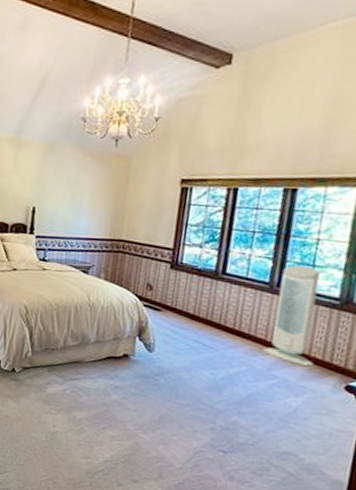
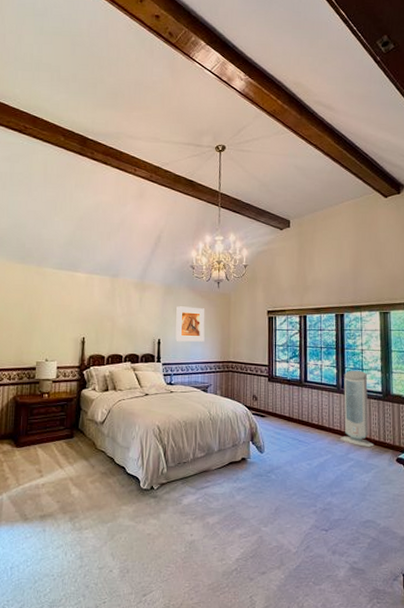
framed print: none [54,168,95,214] -> present [175,306,205,342]

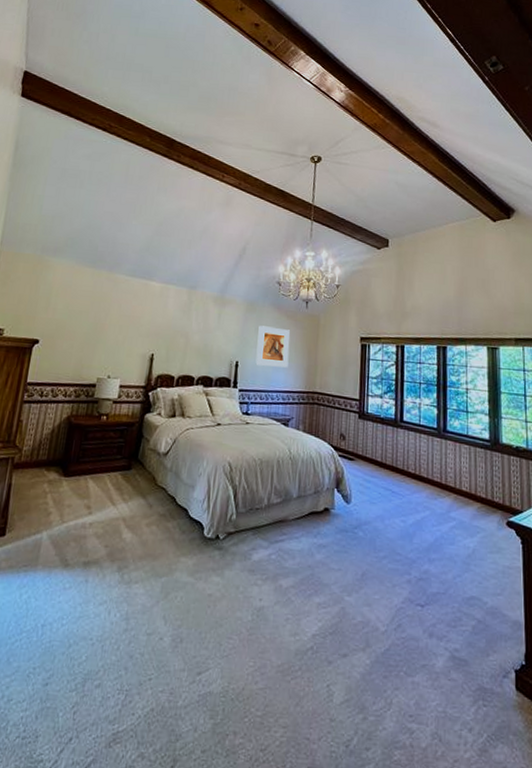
air purifier: present [340,370,374,448] -> none [440,411,481,507]

